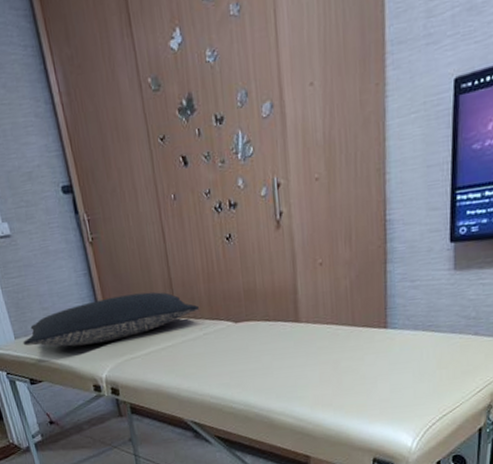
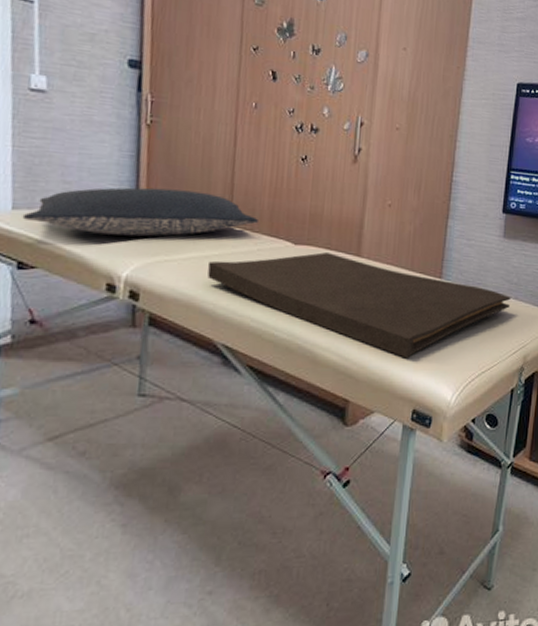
hand towel: none [166,324,470,412] -> present [207,252,511,358]

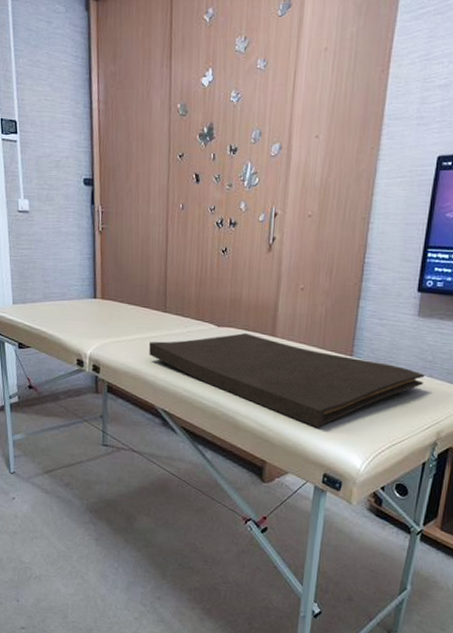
pillow: present [22,187,258,237] -> none [19,283,187,323]

